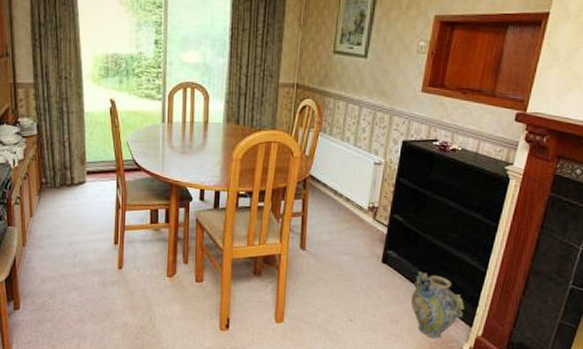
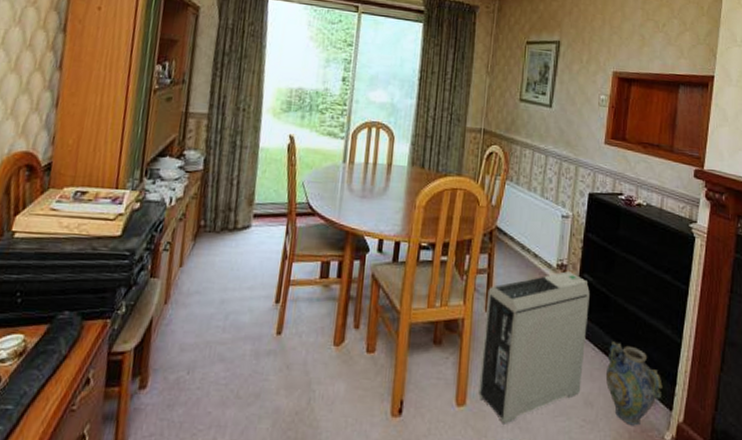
air purifier: none [294,213,400,337] -> present [477,271,590,424]

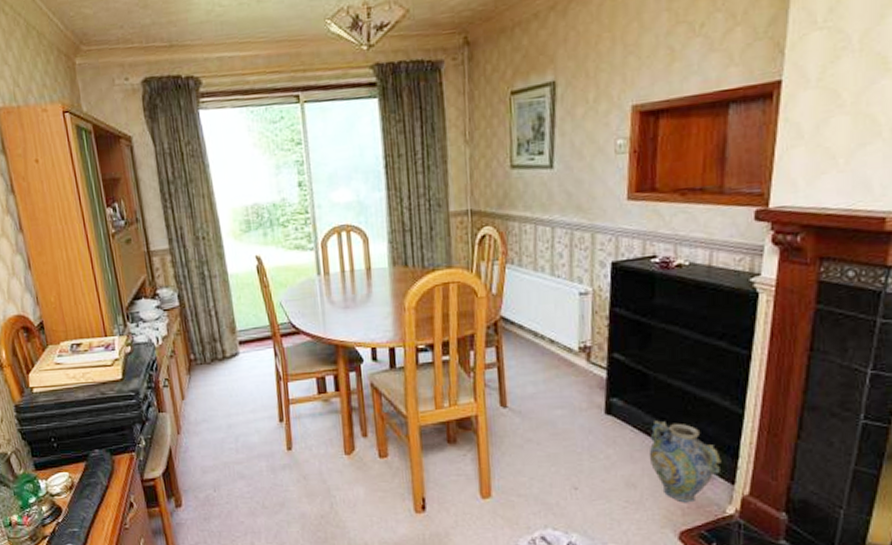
air purifier: present [477,271,590,424] -> none [500,353,623,512]

